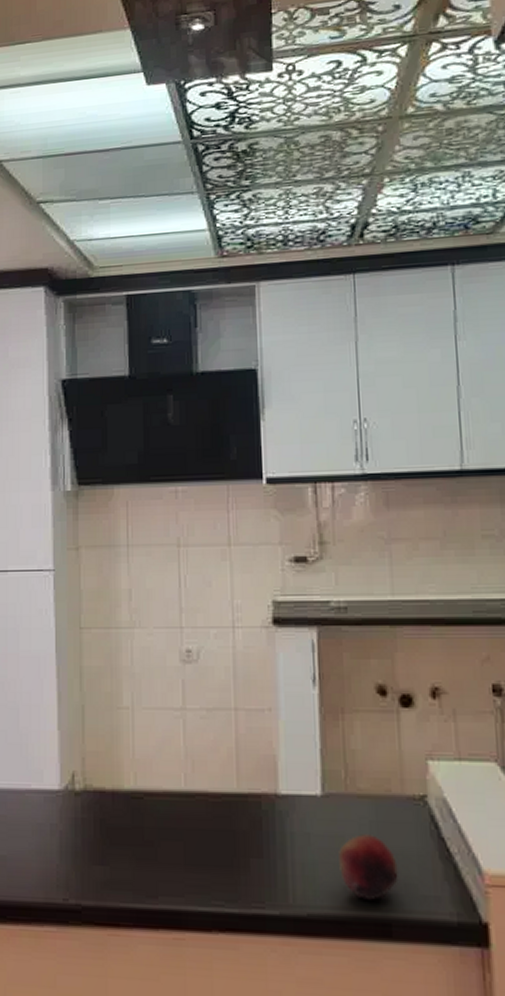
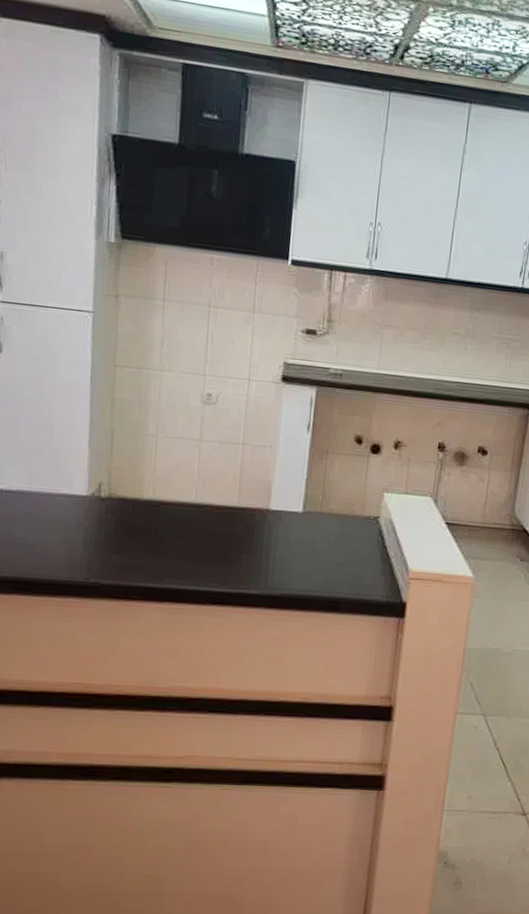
fruit: present [339,834,398,902] -> none [308,541,351,587]

